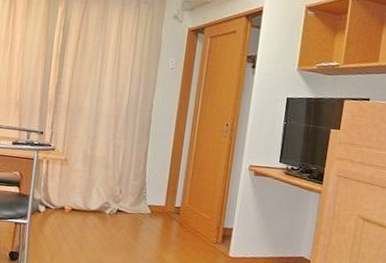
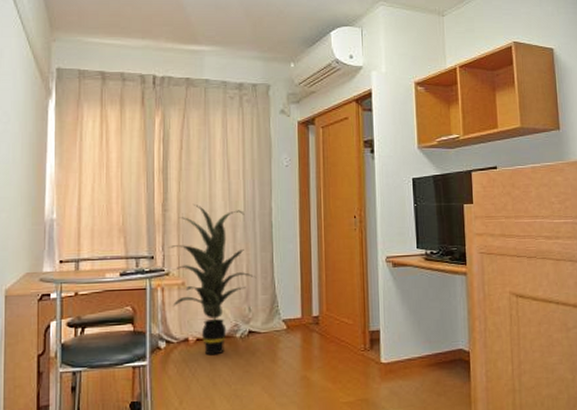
indoor plant: none [54,90,131,225] -> present [169,203,257,355]

